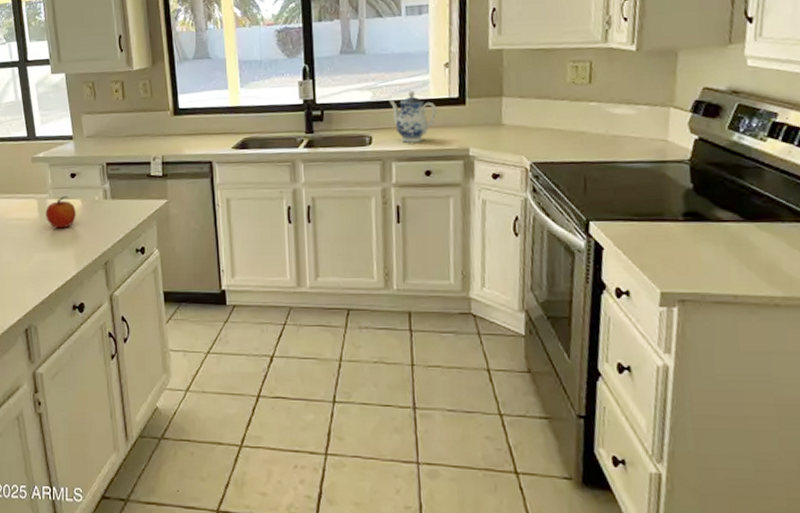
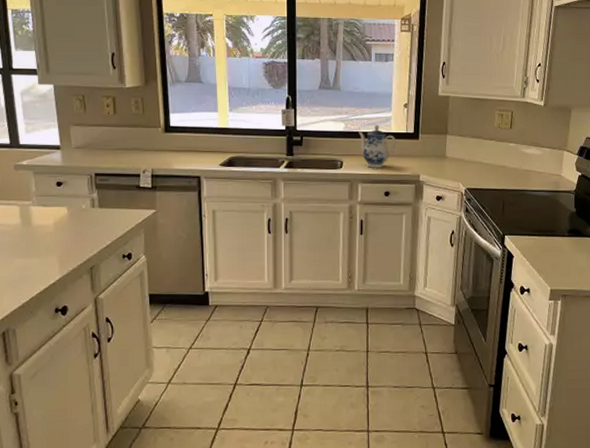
fruit: present [46,196,76,229] -> none [28,203,61,235]

